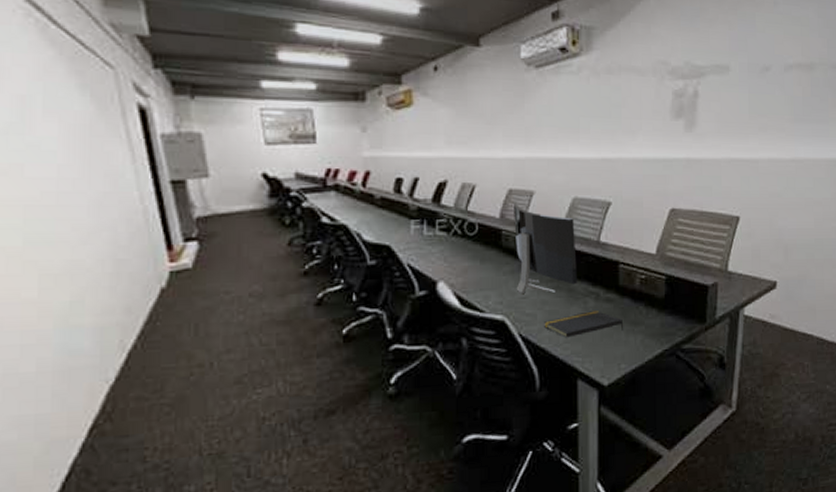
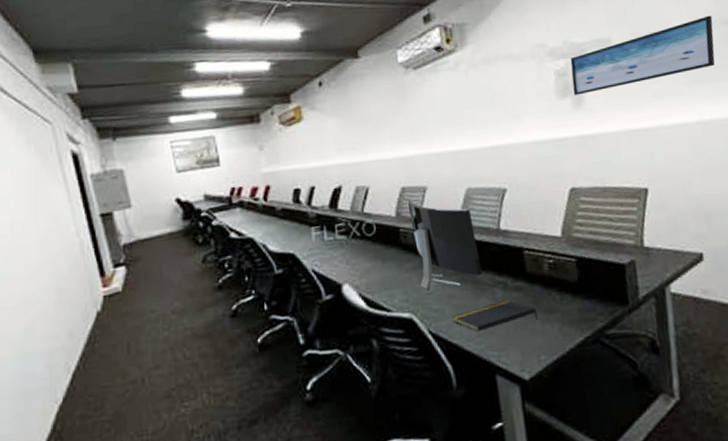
wall art: none [687,57,822,118] -> present [570,15,715,95]

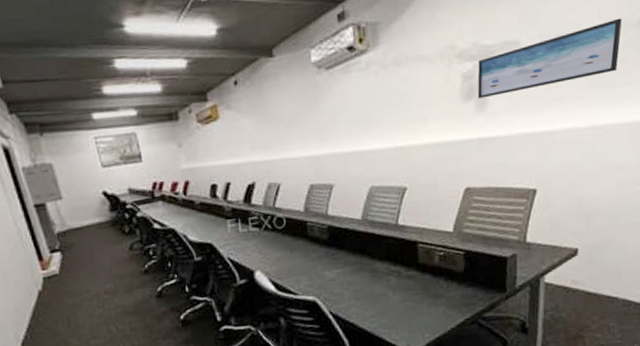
monitor: present [407,199,483,289] -> none [315,196,380,276]
notepad: present [453,301,539,332] -> none [351,287,426,313]

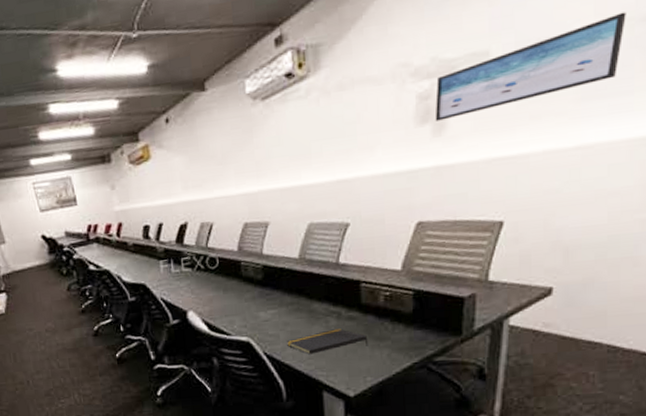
notepad: none [351,287,426,313] -> present [287,329,369,355]

